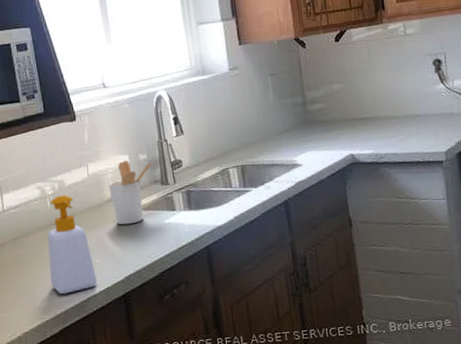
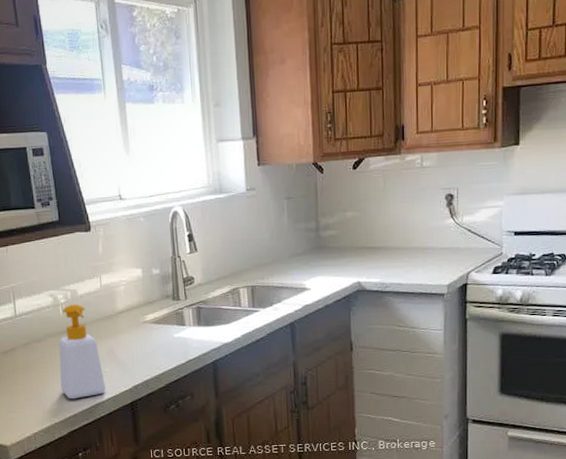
utensil holder: present [108,160,154,225] -> none [120,273,166,337]

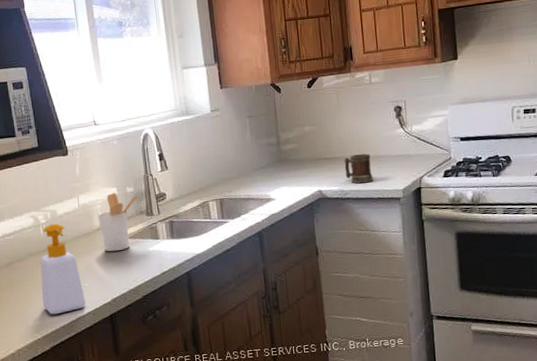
utensil holder: none [120,273,166,337] -> present [97,192,140,252]
mug: none [387,244,417,277] -> present [344,153,373,184]

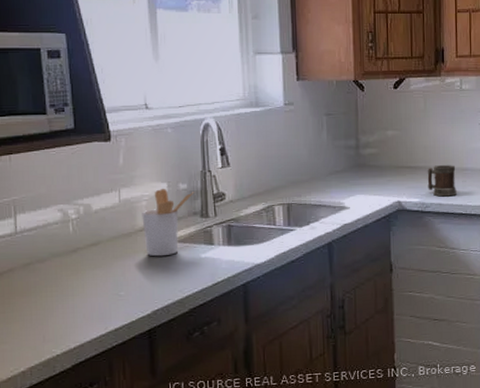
soap bottle: present [40,223,86,315] -> none [65,220,119,327]

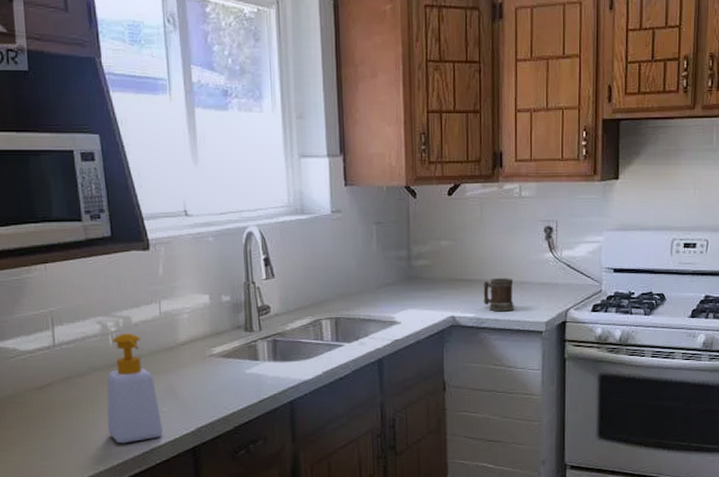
soap bottle: none [65,220,119,327] -> present [107,333,163,444]
utensil holder: present [142,188,195,257] -> none [183,300,238,372]

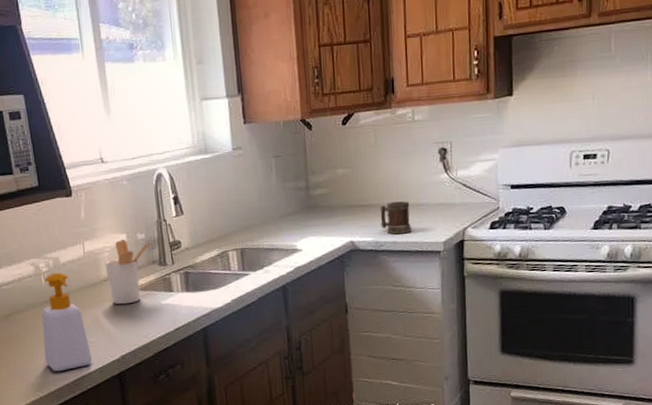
utensil holder: none [183,300,238,372] -> present [105,239,152,305]

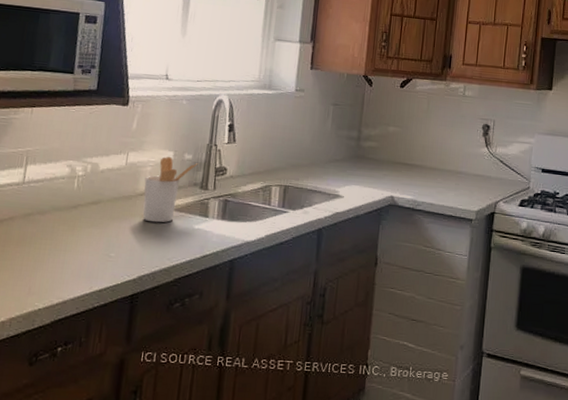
soap bottle: present [41,272,92,372] -> none [54,178,109,284]
mug: present [380,201,411,235] -> none [421,165,451,198]

